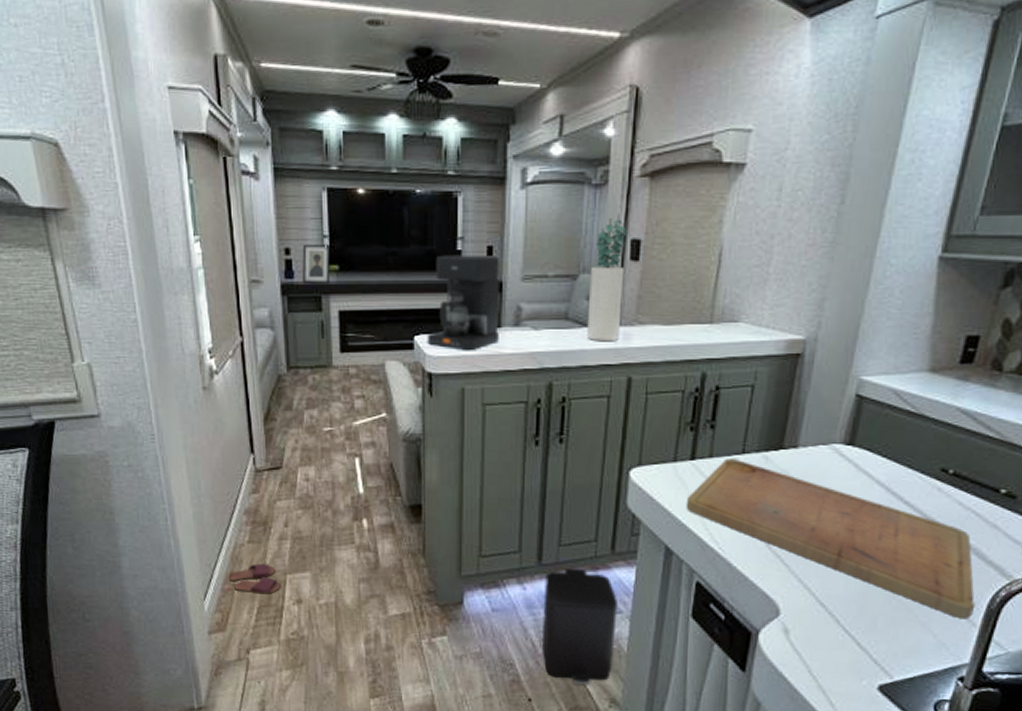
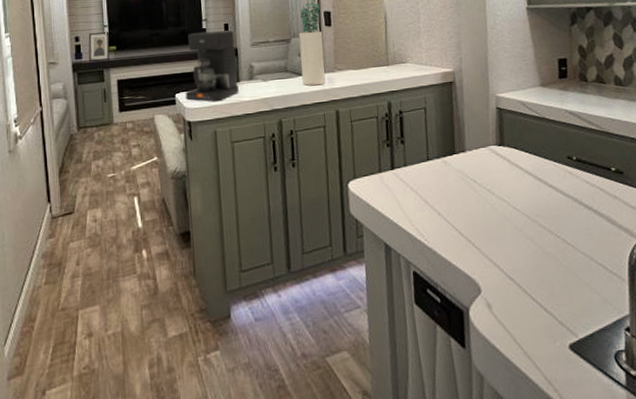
slippers: present [228,563,281,594] -> none [27,302,74,333]
pedal bin: present [541,569,617,686] -> none [294,272,360,383]
cutting board: present [686,458,974,620] -> none [393,165,620,277]

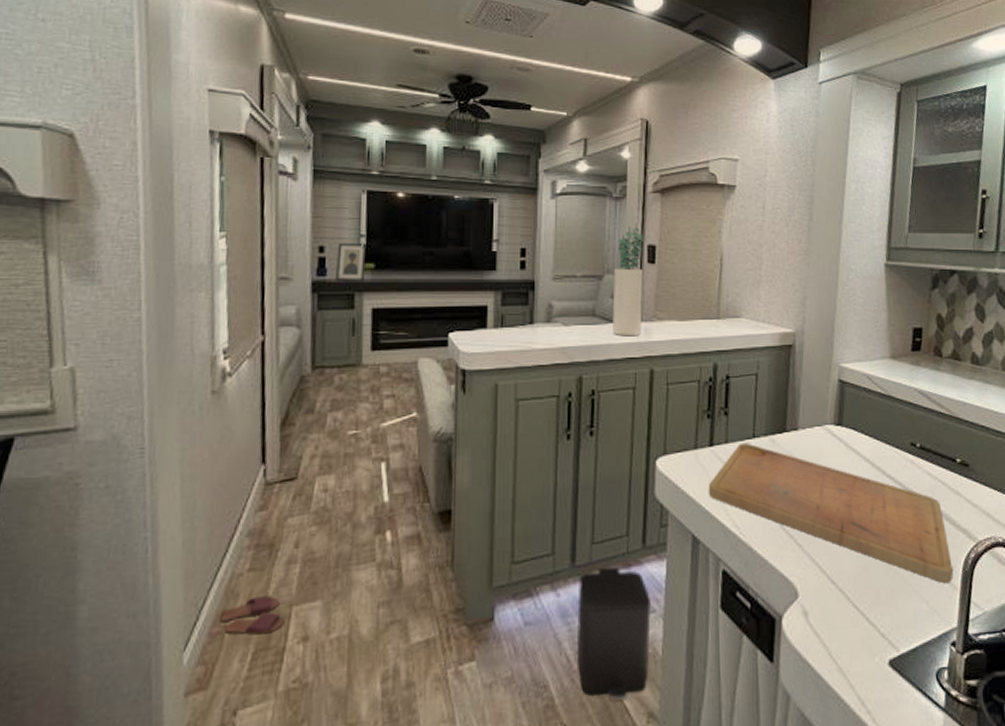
slippers: none [27,302,74,333] -> present [218,595,284,635]
coffee maker: present [185,30,239,101] -> none [461,255,532,346]
pedal bin: none [294,272,360,383] -> present [576,567,651,702]
cutting board: none [393,165,620,277] -> present [708,443,953,584]

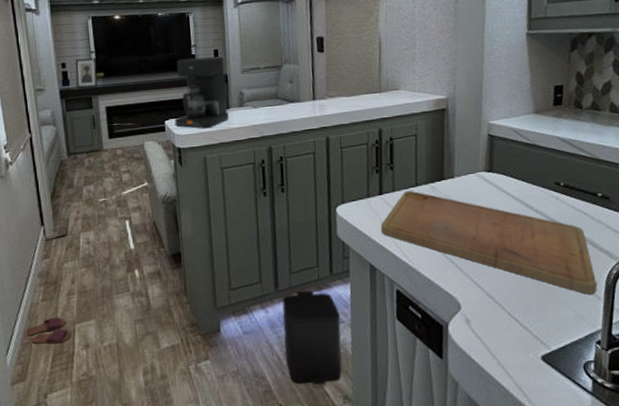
coffee maker: none [461,255,532,346] -> present [174,56,229,128]
vase: present [612,222,644,337] -> none [290,20,317,113]

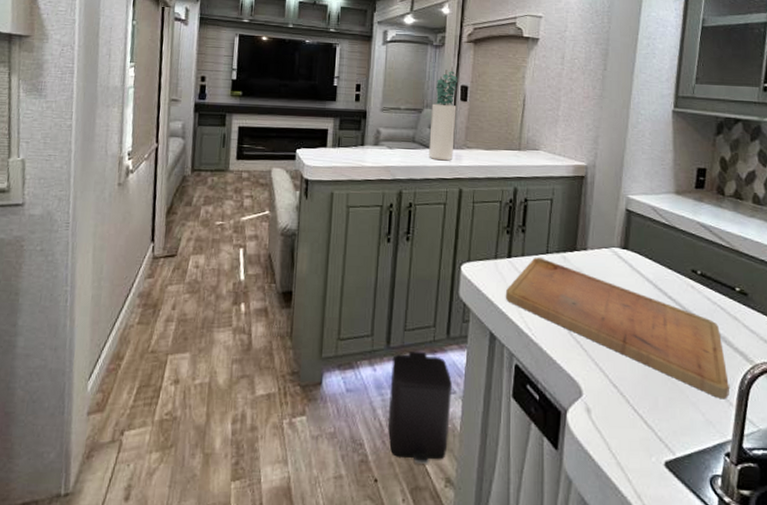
slippers: present [26,317,71,344] -> none [114,344,162,375]
picture frame: present [75,58,98,88] -> none [213,75,237,104]
coffee maker: present [174,56,229,128] -> none [306,88,365,162]
vase: none [290,20,317,113] -> present [429,66,458,161]

